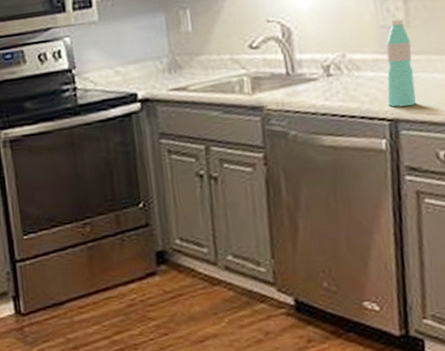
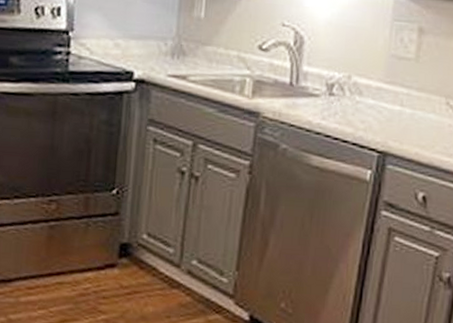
water bottle: present [386,19,416,107] -> none [381,50,416,141]

